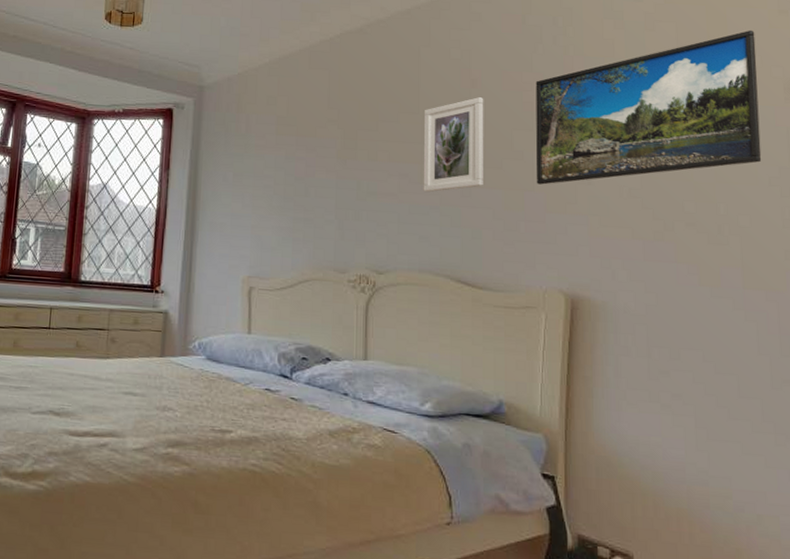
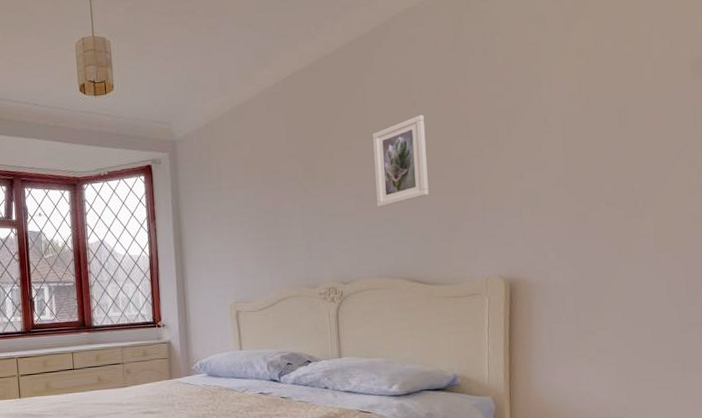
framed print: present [535,29,762,185] -> none [469,15,672,187]

